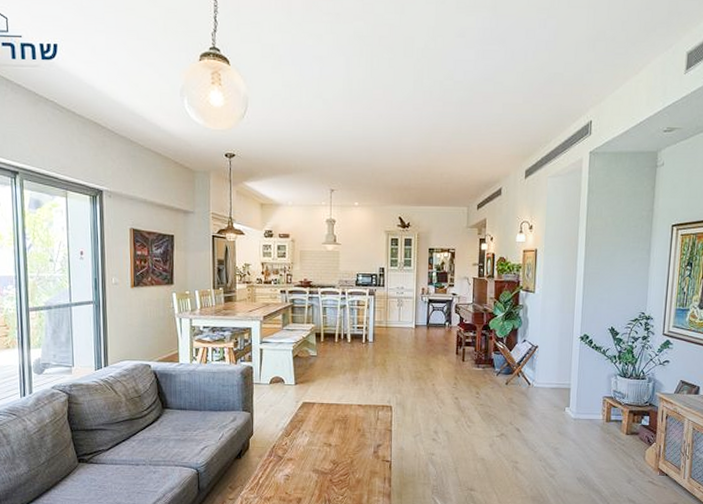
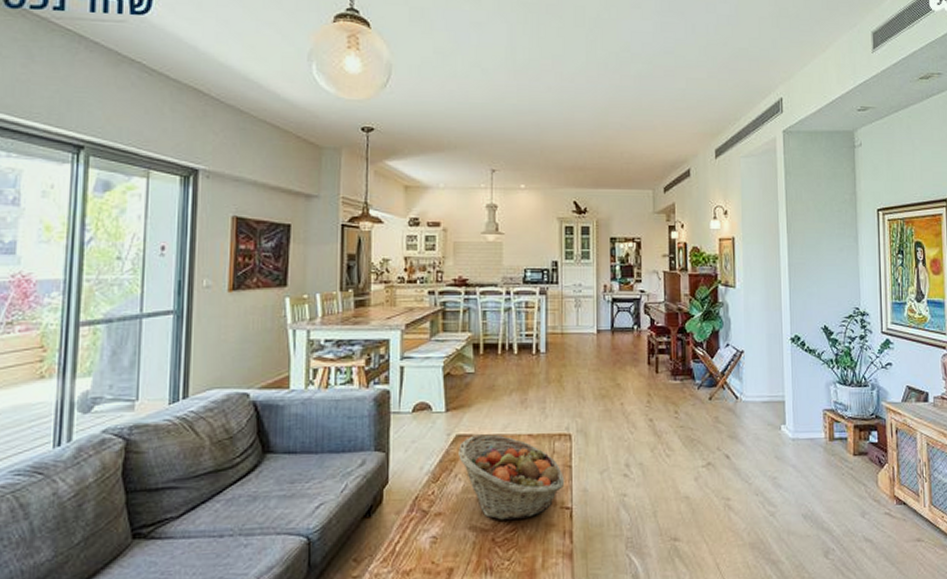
fruit basket: none [305,403,385,468] -> present [459,434,564,521]

